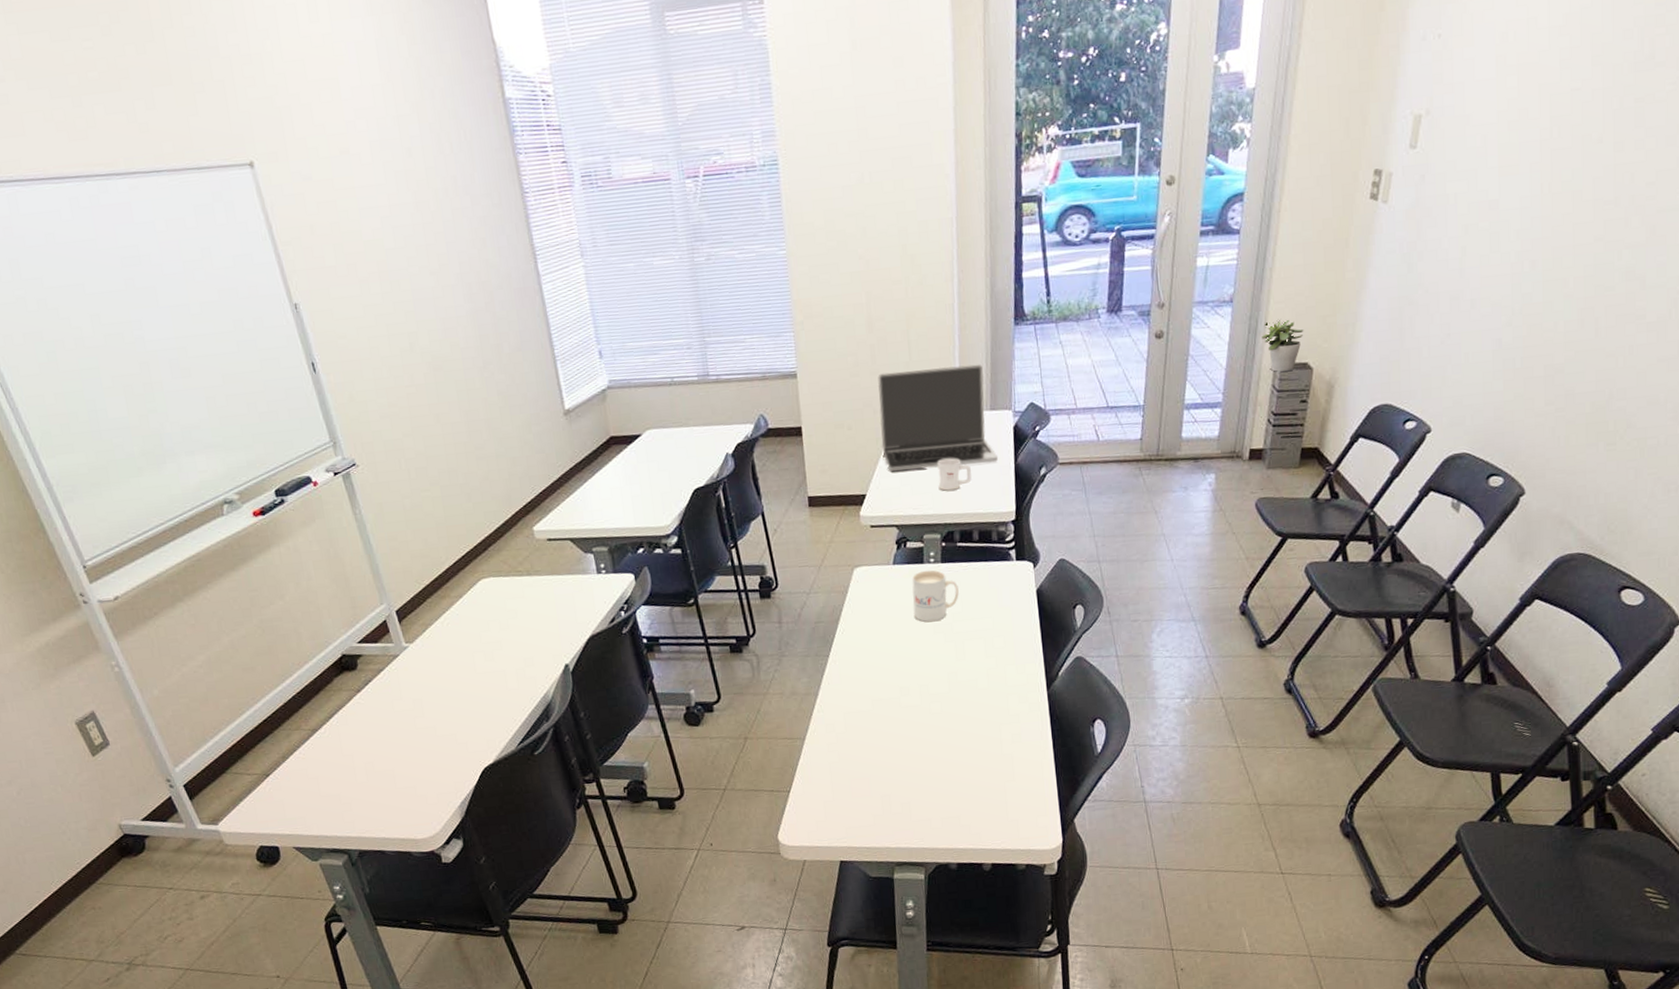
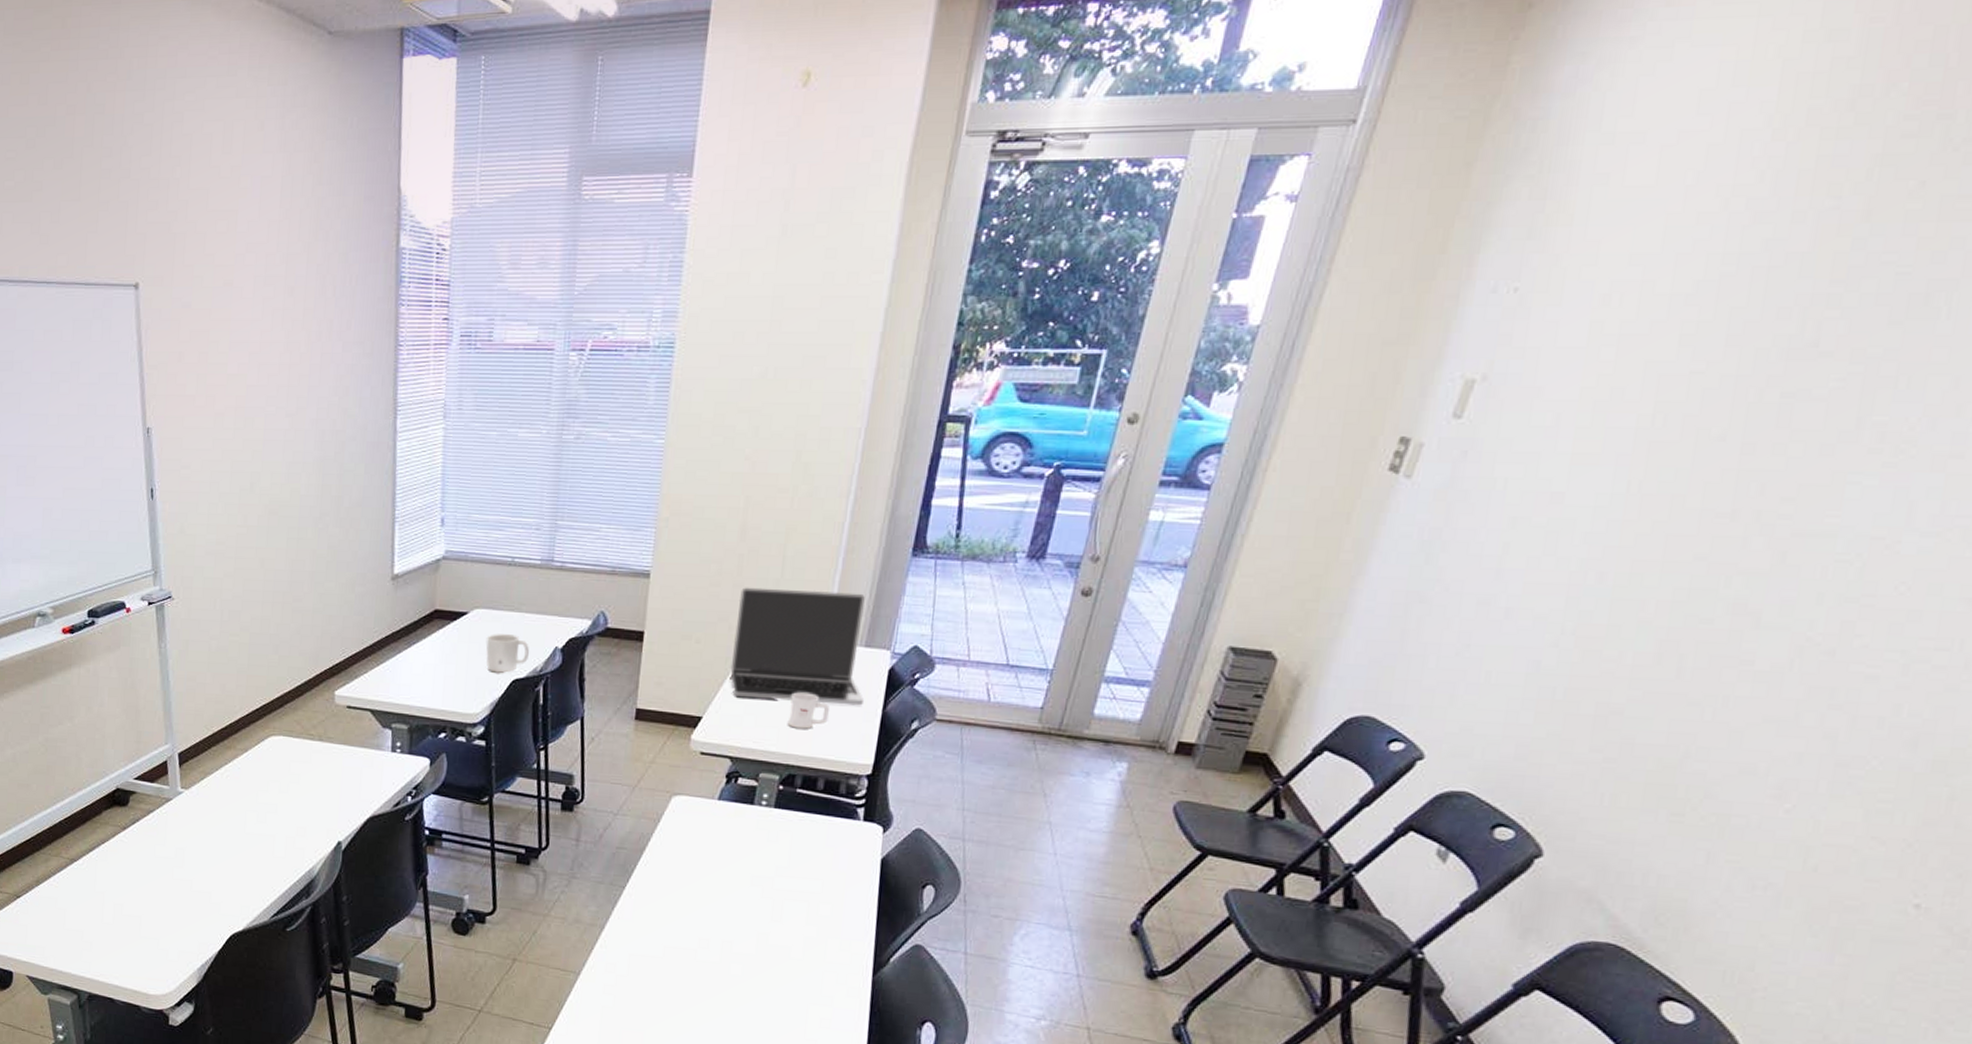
mug: none [662,448,704,486] -> present [486,634,529,673]
mug: present [912,570,959,622] -> none [731,812,789,873]
potted plant: present [1262,318,1304,372] -> none [1217,595,1273,659]

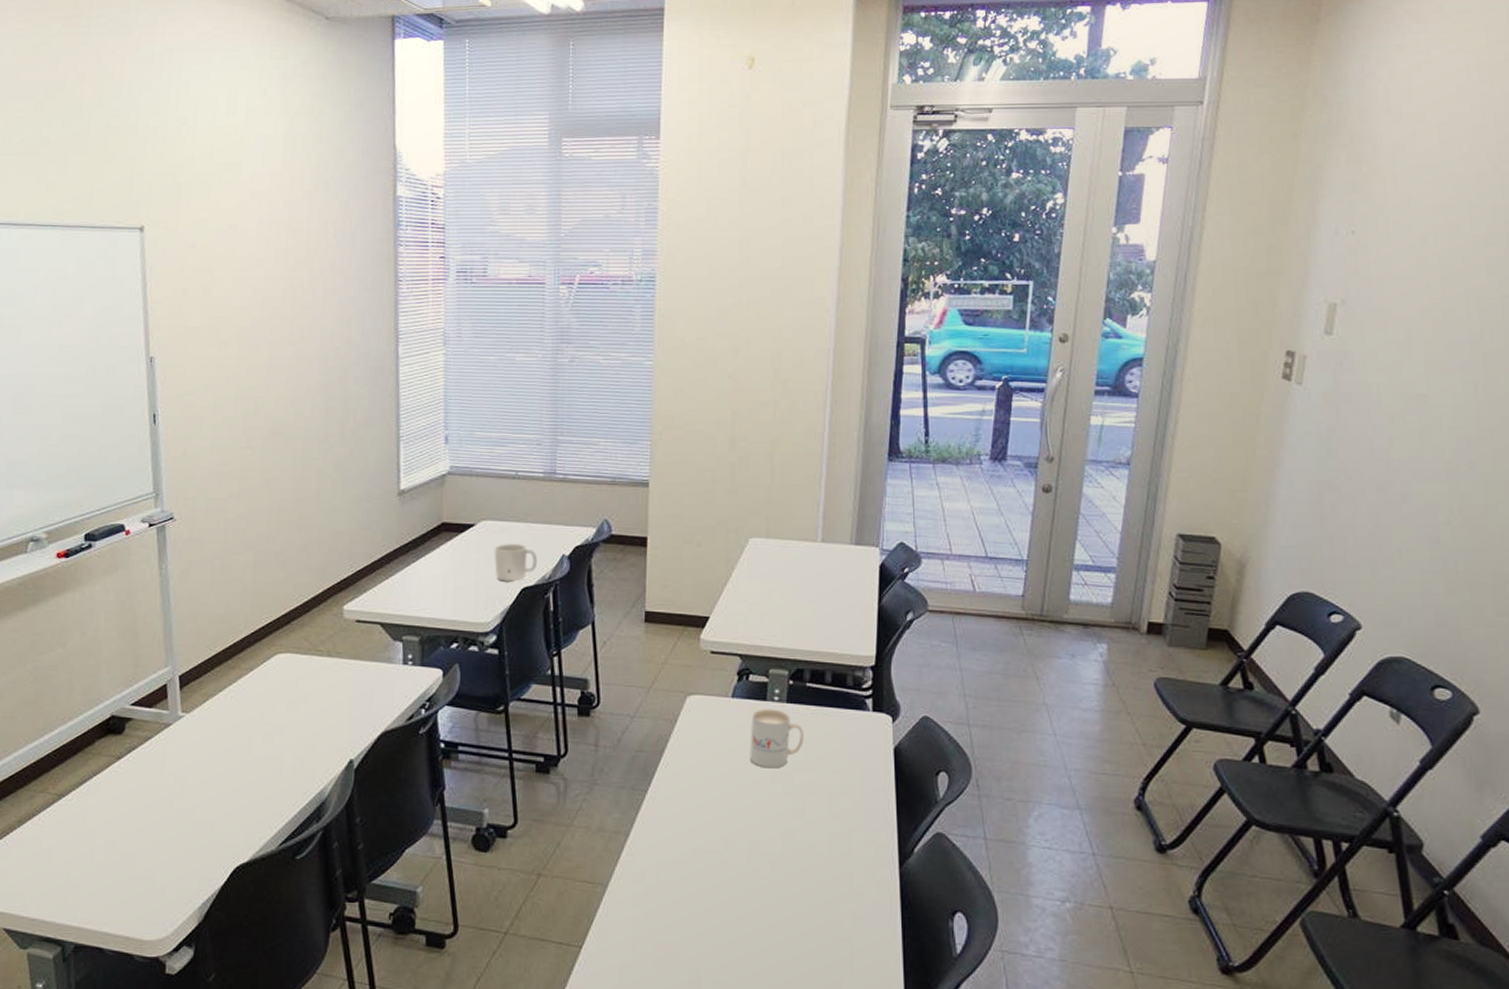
laptop: present [730,587,865,706] -> none [732,493,859,600]
mug: none [731,812,789,873] -> present [749,708,804,769]
mug: present [787,692,829,729] -> none [791,590,829,624]

